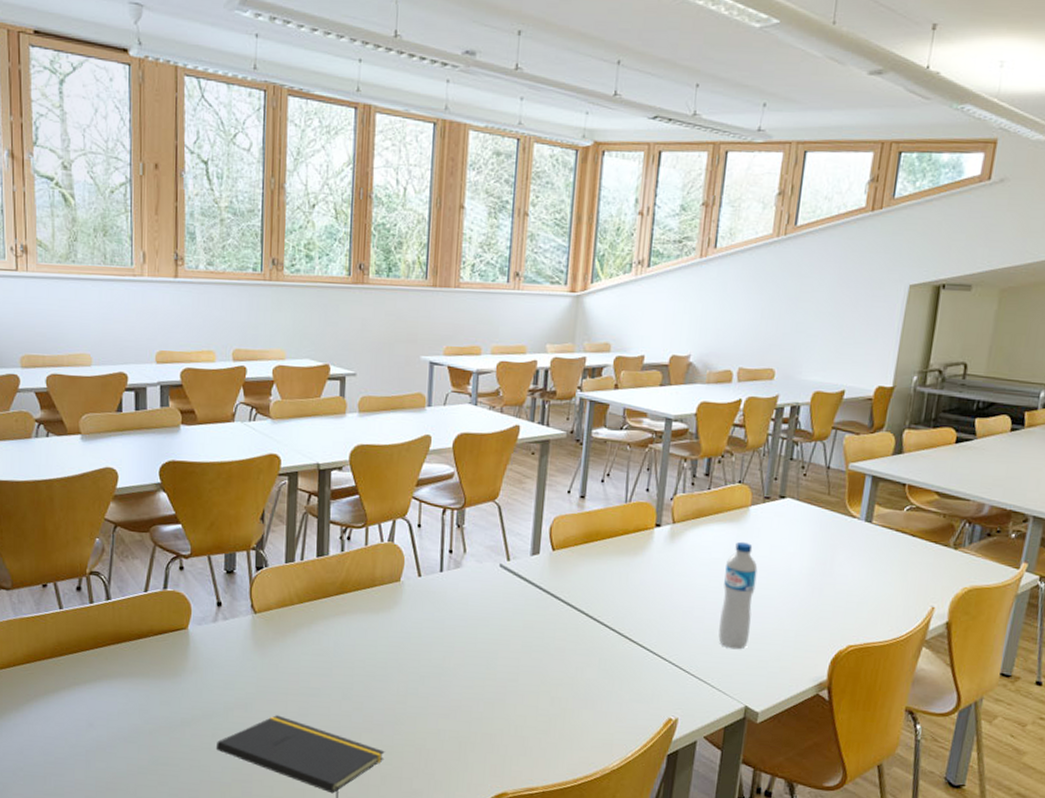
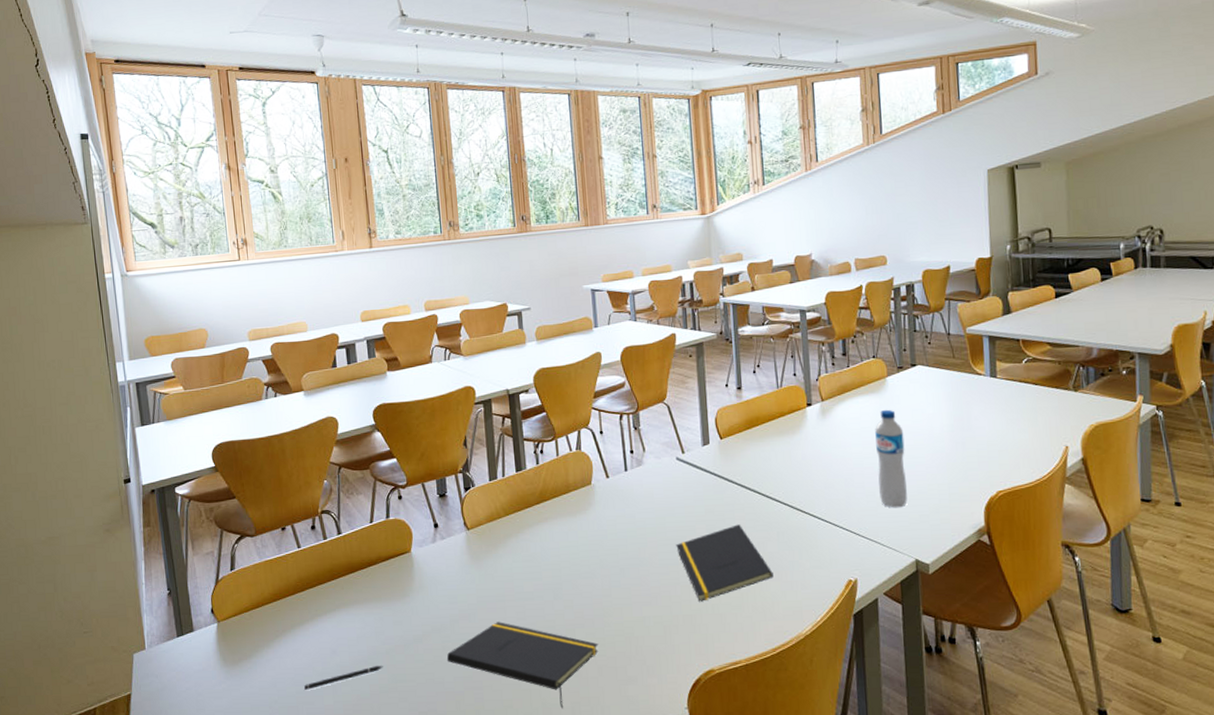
pen: none [54,745,144,761] -> present [304,666,383,690]
notepad: none [485,645,588,721] -> present [676,524,774,602]

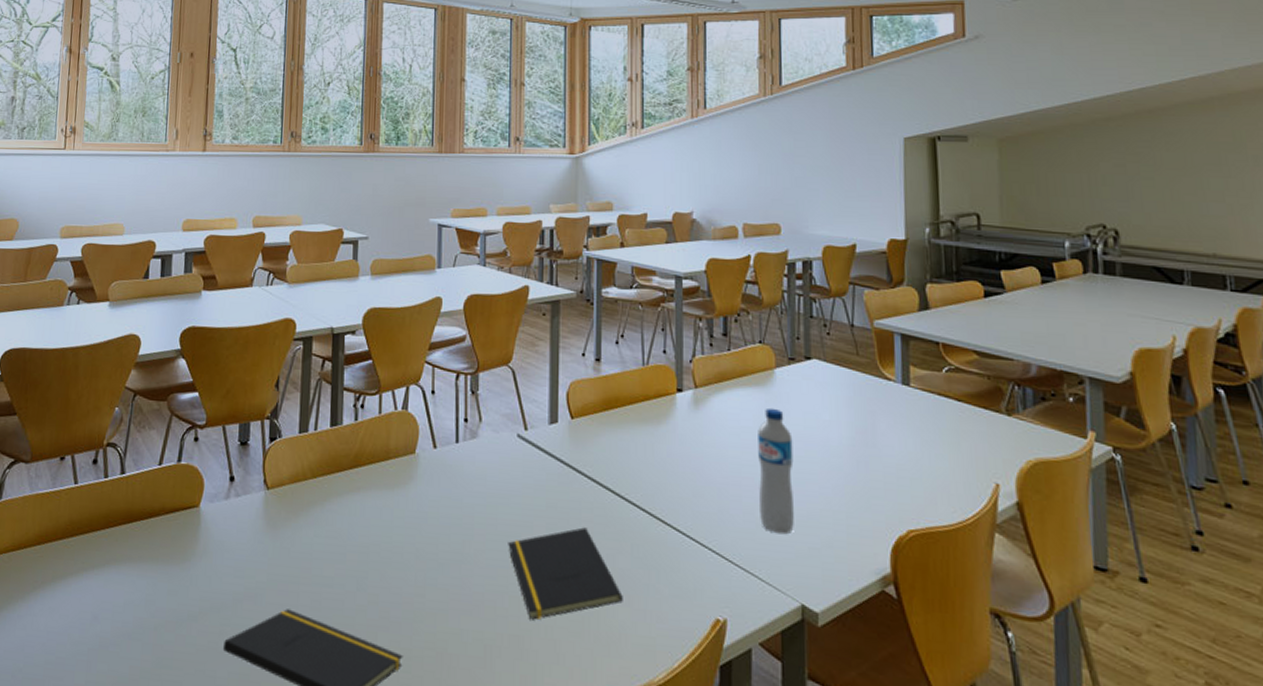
pen: present [304,666,383,690] -> none [55,643,148,661]

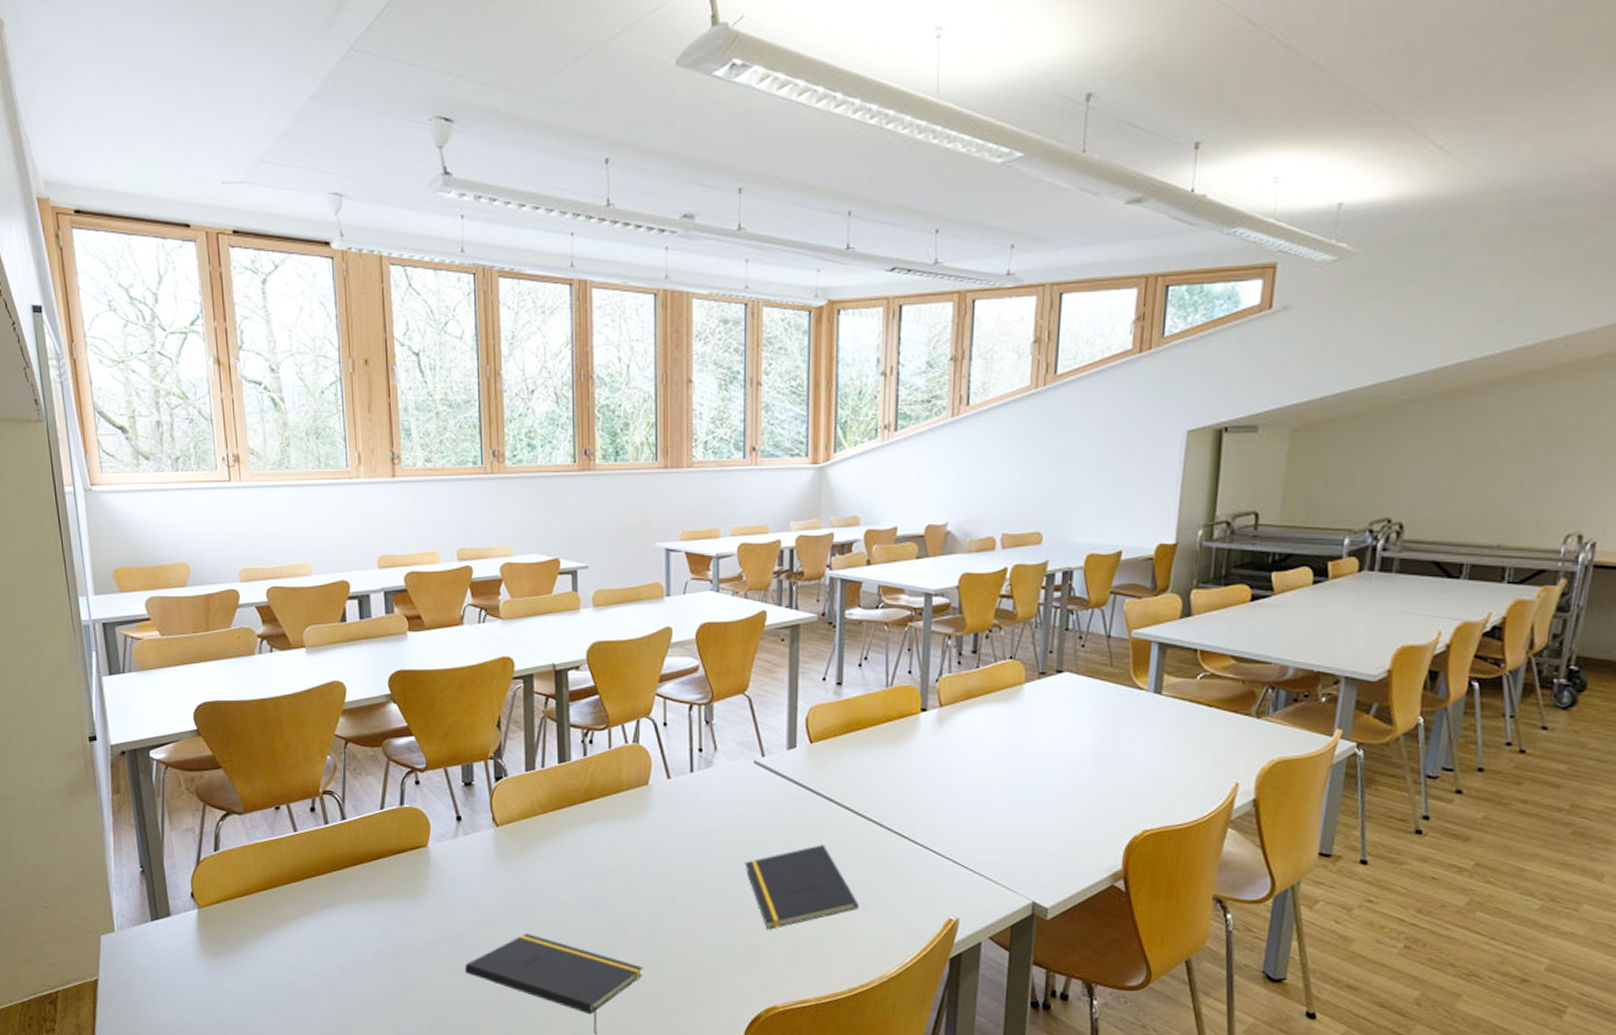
water bottle: present [758,407,794,535] -> none [998,722,1037,841]

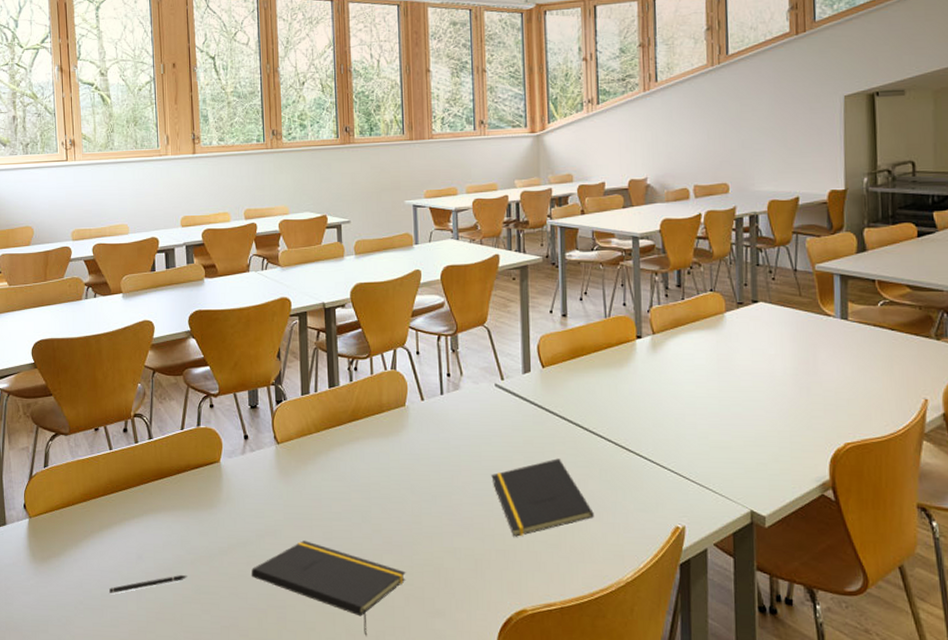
pen: none [298,971,390,991] -> present [109,575,187,593]

